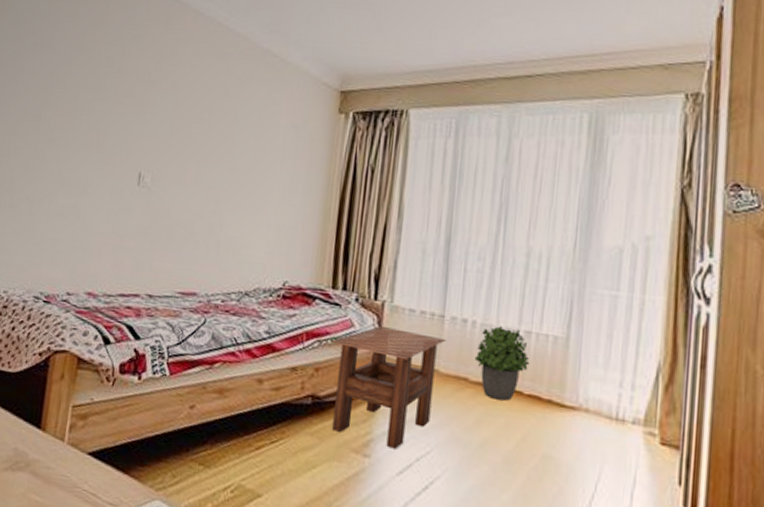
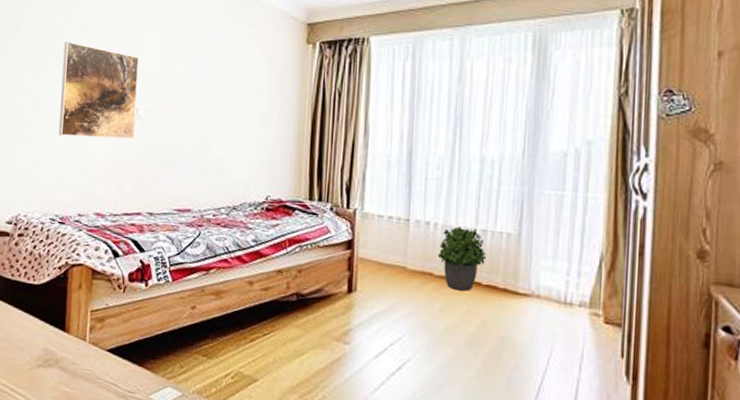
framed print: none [51,97,150,211] -> present [58,41,140,140]
side table: present [330,326,446,449] -> none [310,231,411,337]

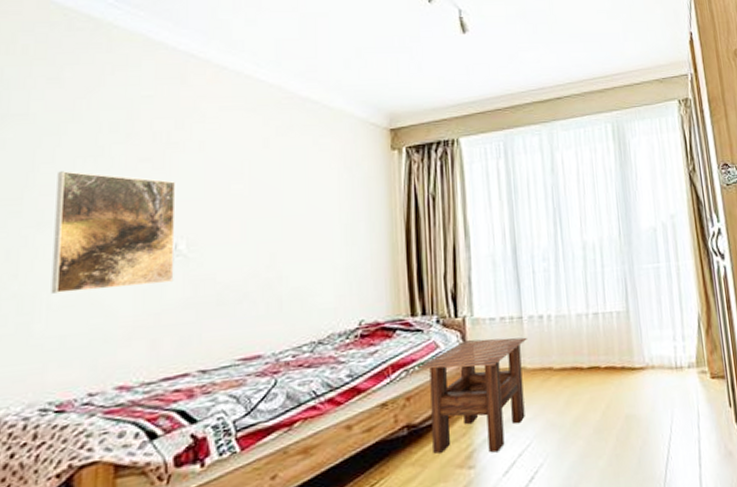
side table: none [310,231,411,337] -> present [417,337,527,454]
potted plant: present [437,226,487,291] -> none [555,314,602,380]

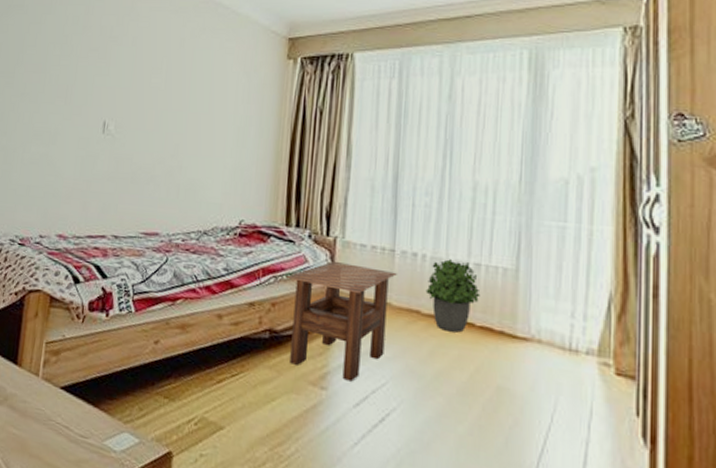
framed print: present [51,171,176,294] -> none [24,54,113,157]
potted plant: none [555,314,602,380] -> present [425,259,481,333]

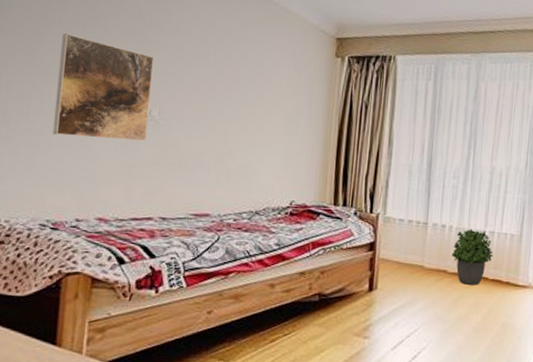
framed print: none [24,54,113,157] -> present [52,33,155,142]
side table: present [285,261,397,382] -> none [333,234,429,330]

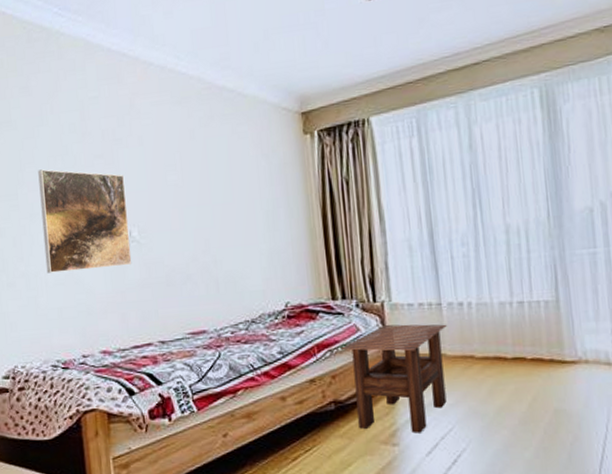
side table: none [333,234,429,330] -> present [340,324,447,434]
potted plant: present [451,229,493,285] -> none [476,302,527,369]

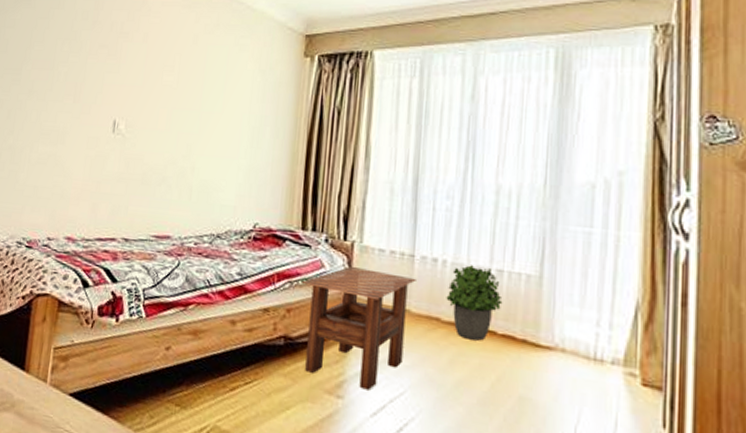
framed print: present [38,169,132,273] -> none [32,50,124,157]
potted plant: none [476,302,527,369] -> present [446,265,503,341]

